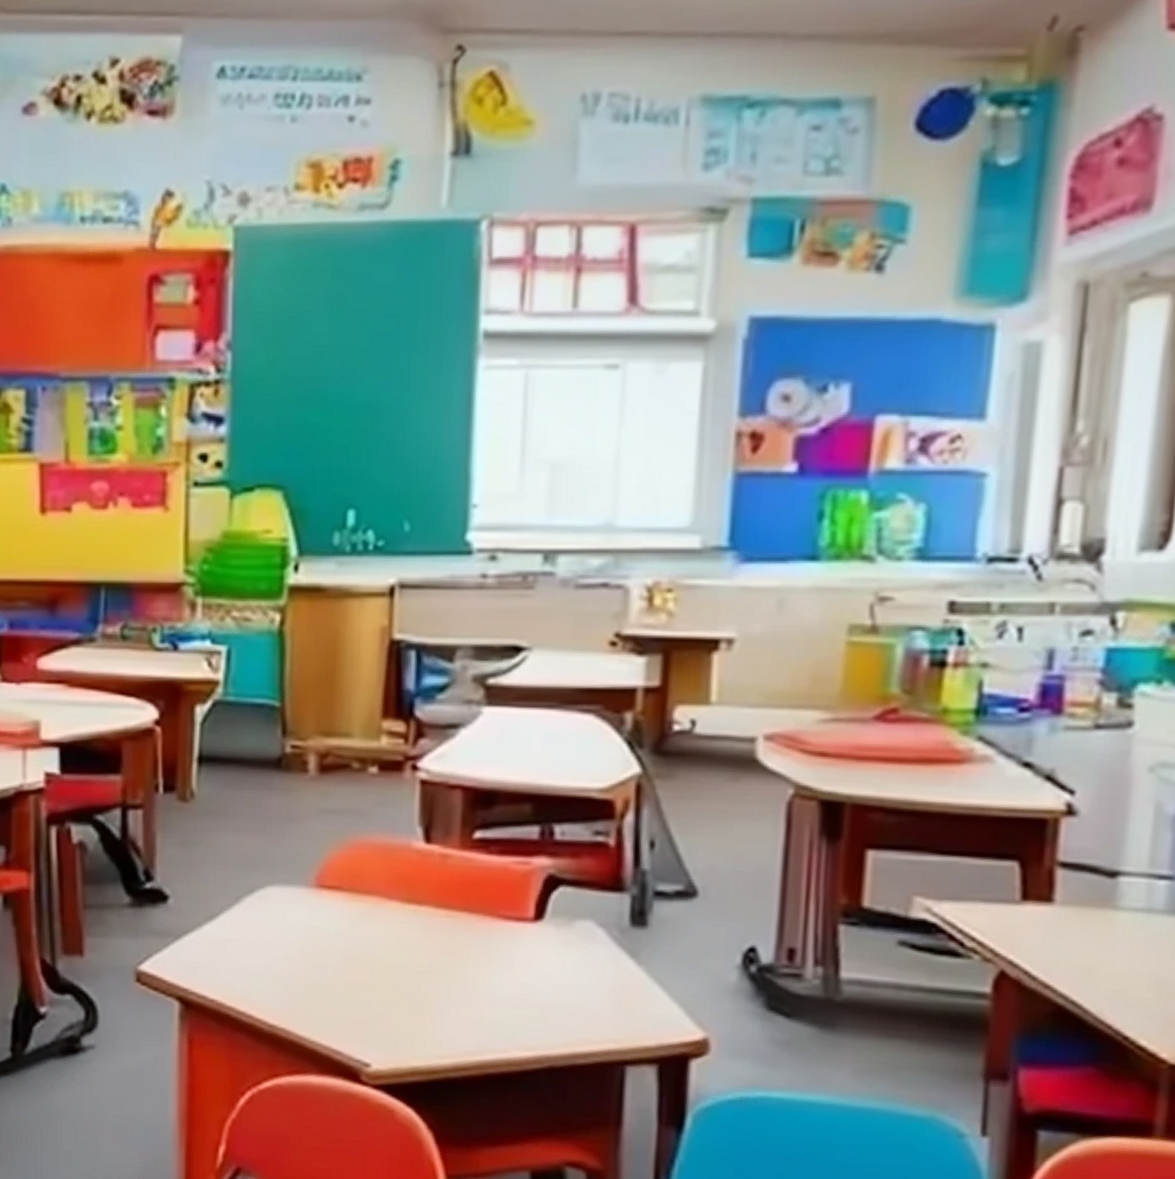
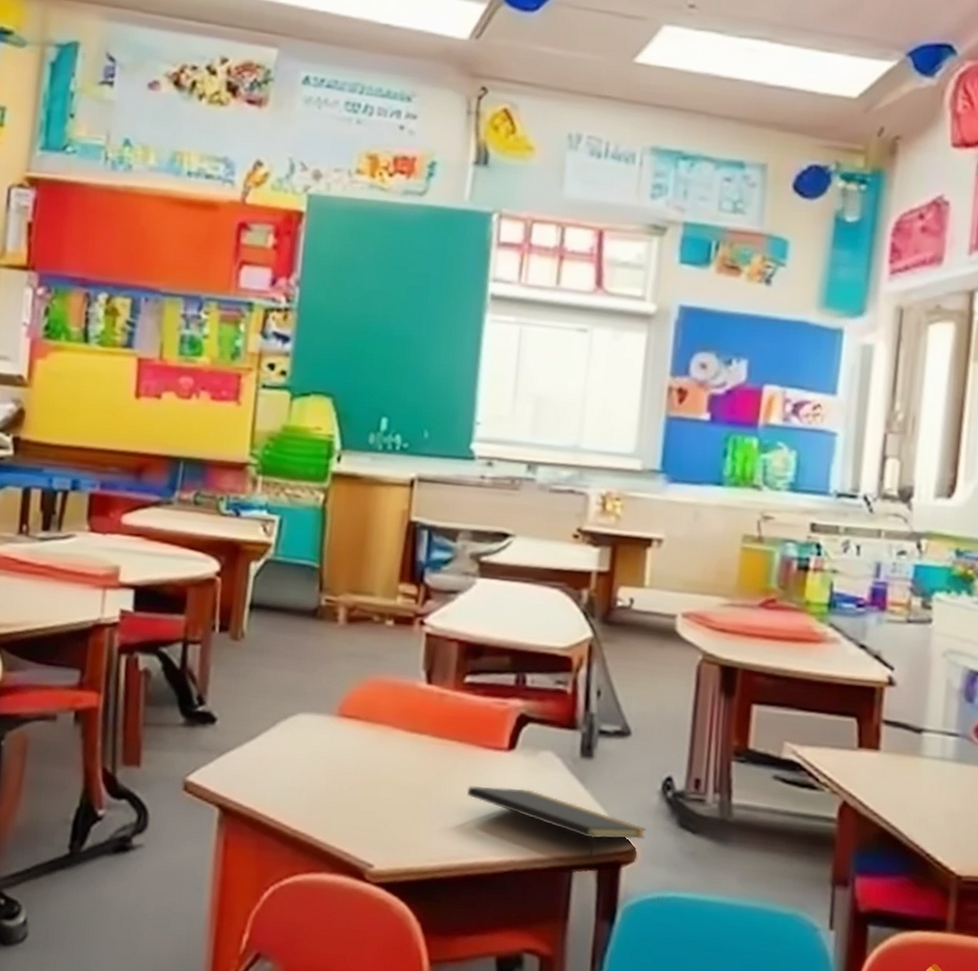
notepad: none [483,965,723,1054] -> present [466,785,646,861]

